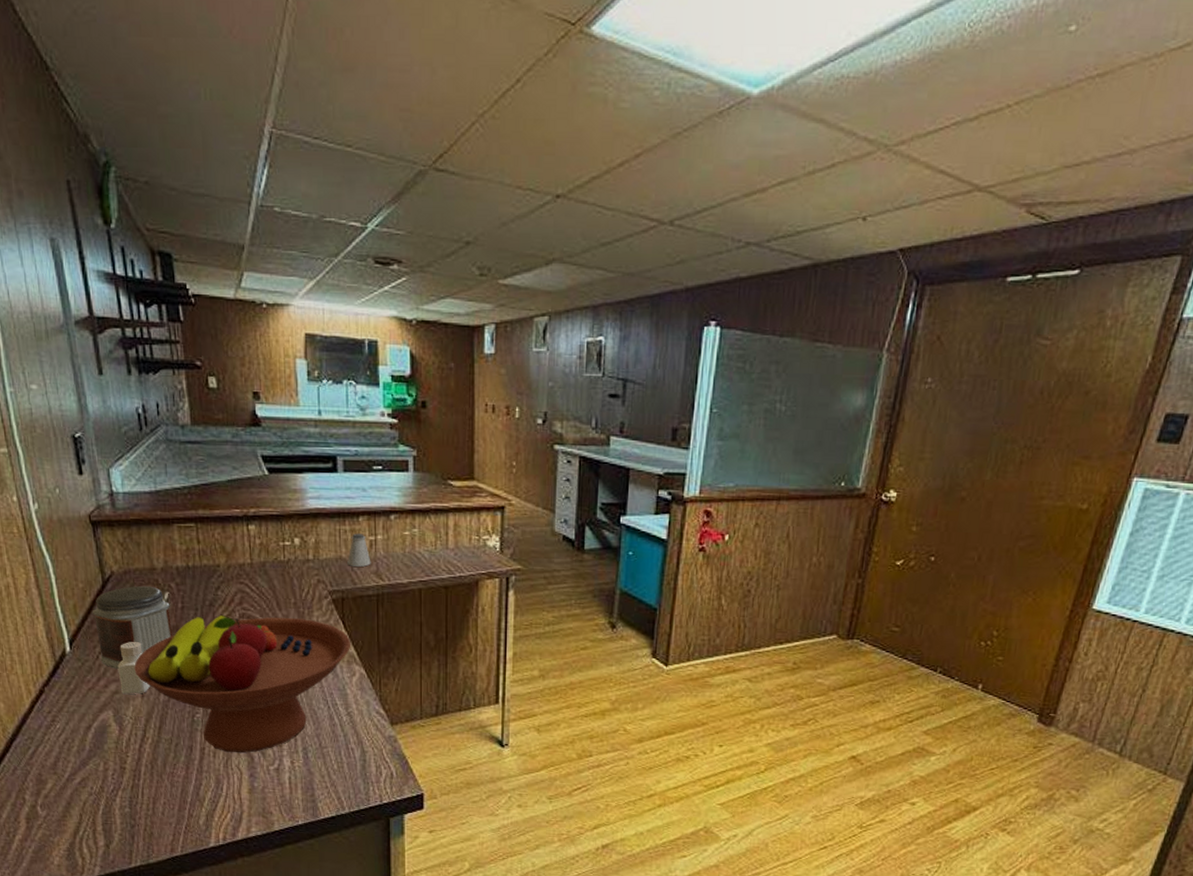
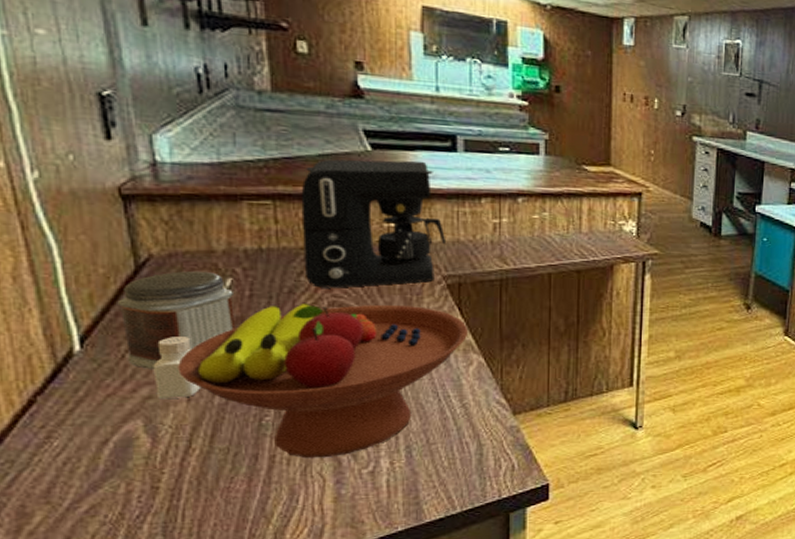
coffee maker: none [216,482,331,602] -> present [301,159,447,288]
saltshaker: present [347,533,371,567] -> none [466,216,494,251]

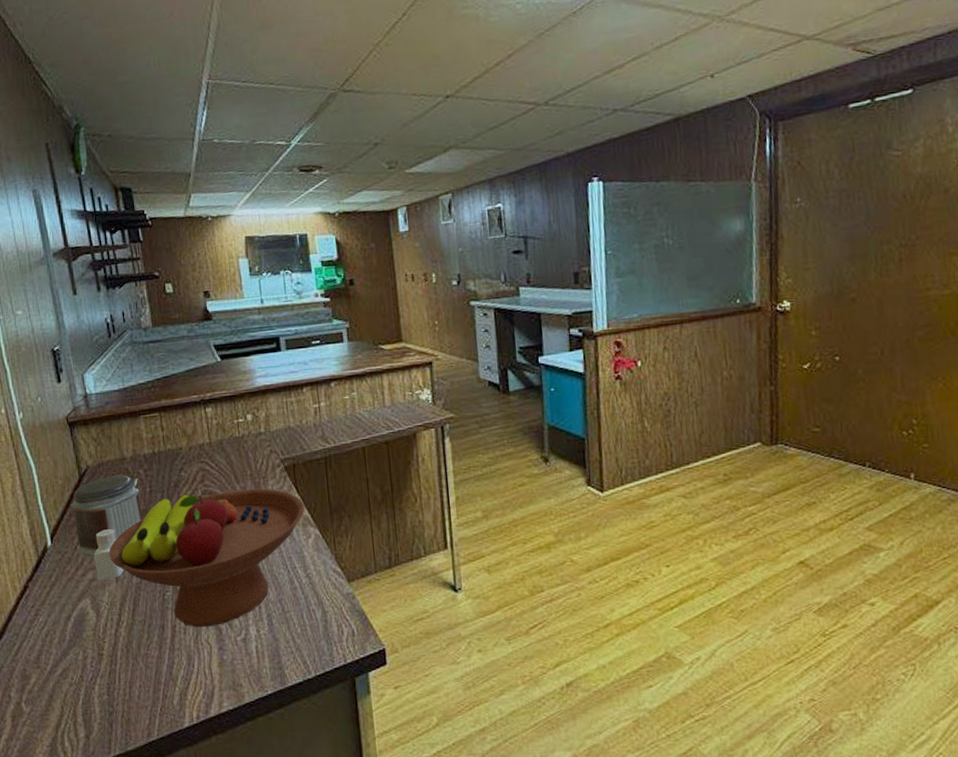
coffee maker: present [301,159,447,288] -> none [176,363,281,480]

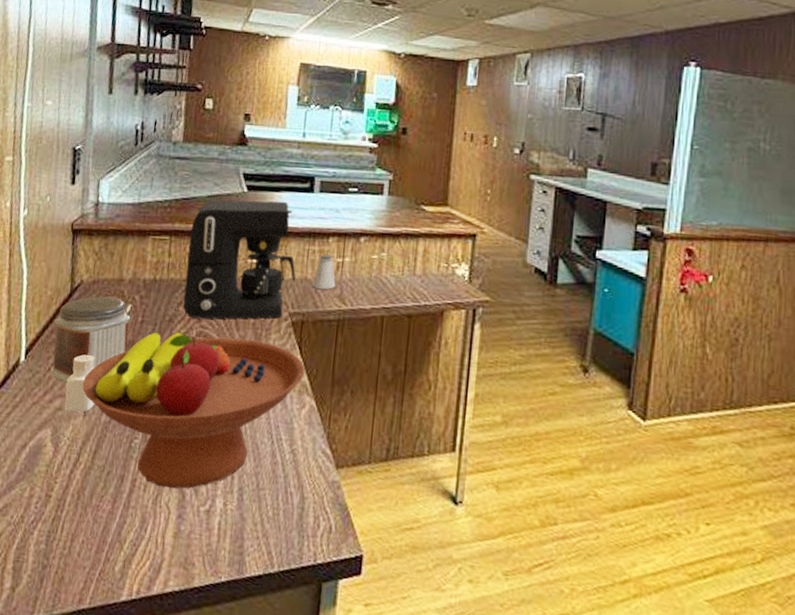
coffee maker: none [176,363,281,480] -> present [183,200,296,319]
saltshaker: none [295,403,317,434] -> present [312,254,336,290]

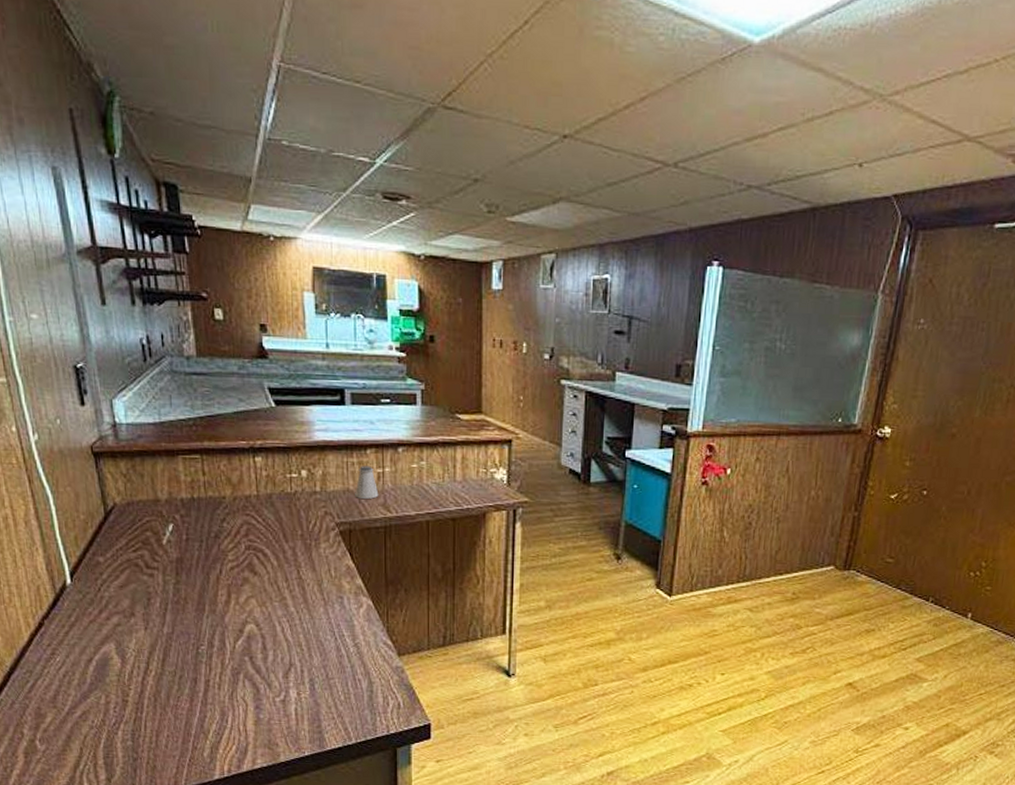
jar: present [51,296,131,384] -> none [93,518,177,602]
pepper shaker: present [65,354,95,413] -> none [120,574,154,627]
fruit bowl: present [82,331,305,489] -> none [137,546,359,685]
coffee maker: present [183,200,296,319] -> none [221,415,338,534]

